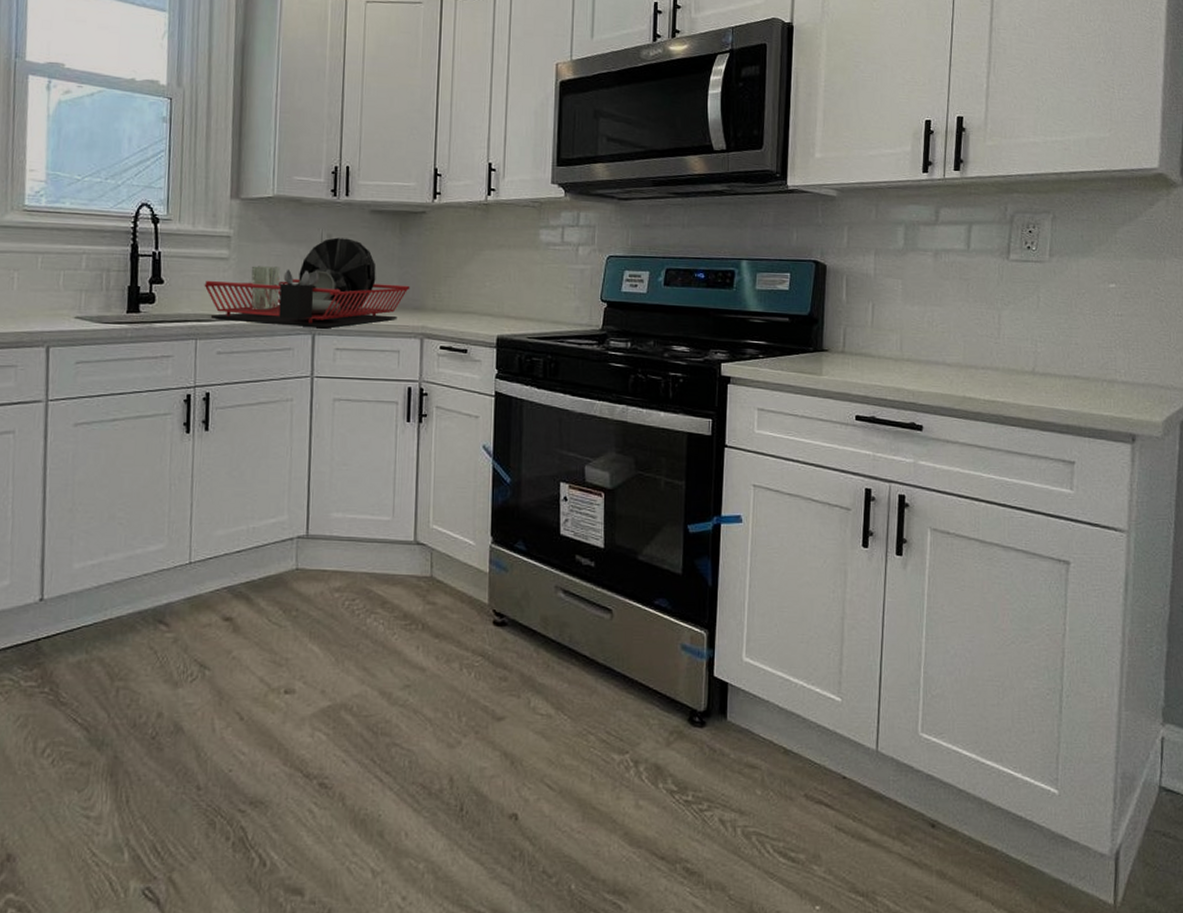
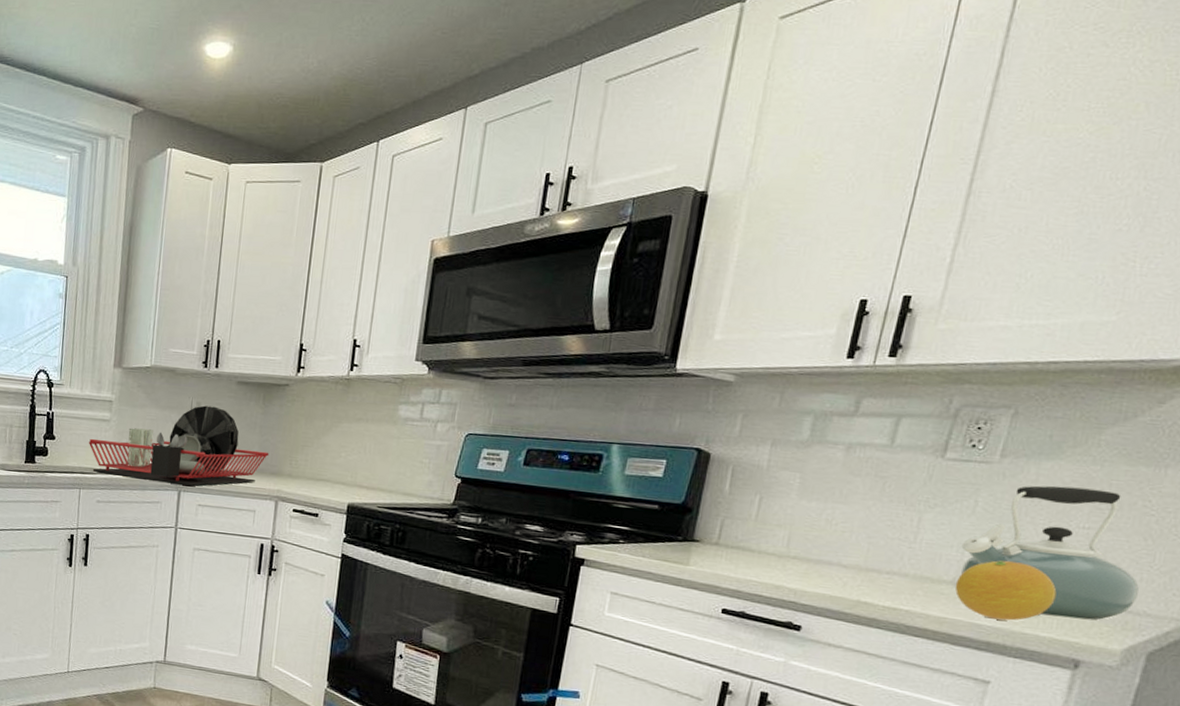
kettle: none [1034,279,1166,397] -> present [960,485,1139,620]
fruit: none [1035,349,1109,404] -> present [955,560,1057,621]

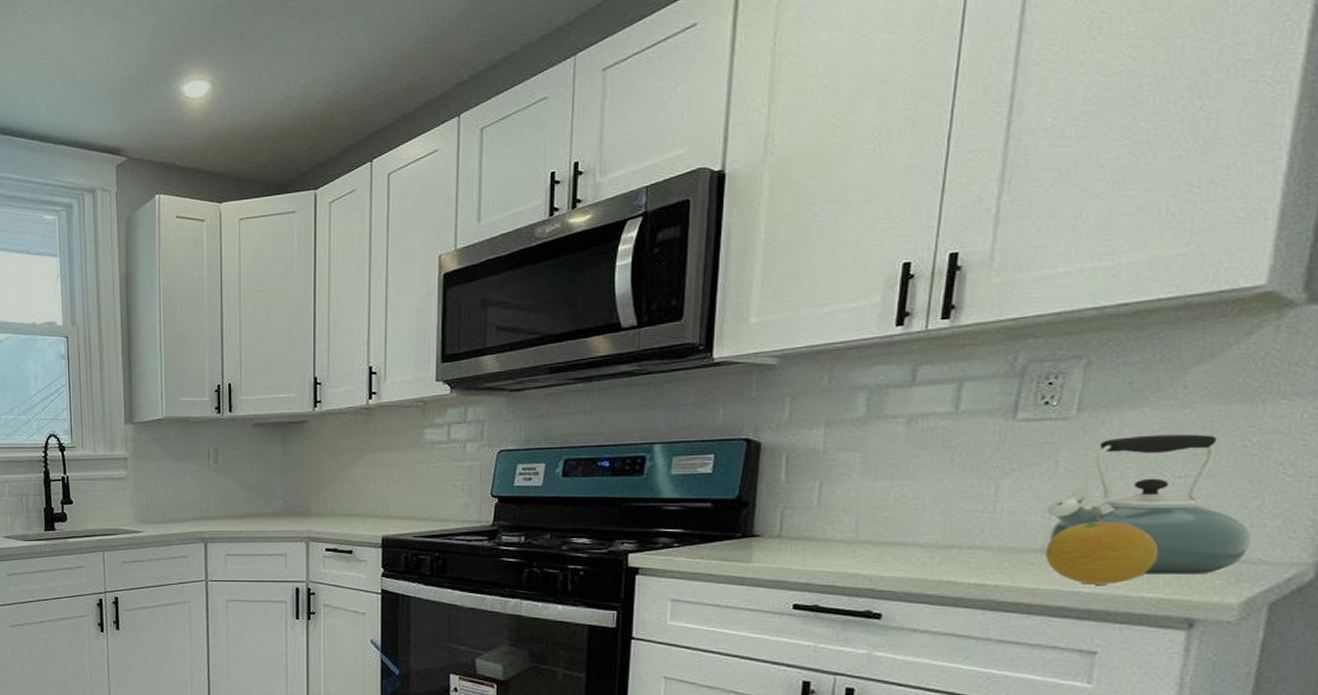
dish rack: present [88,405,269,487] -> none [107,452,295,537]

